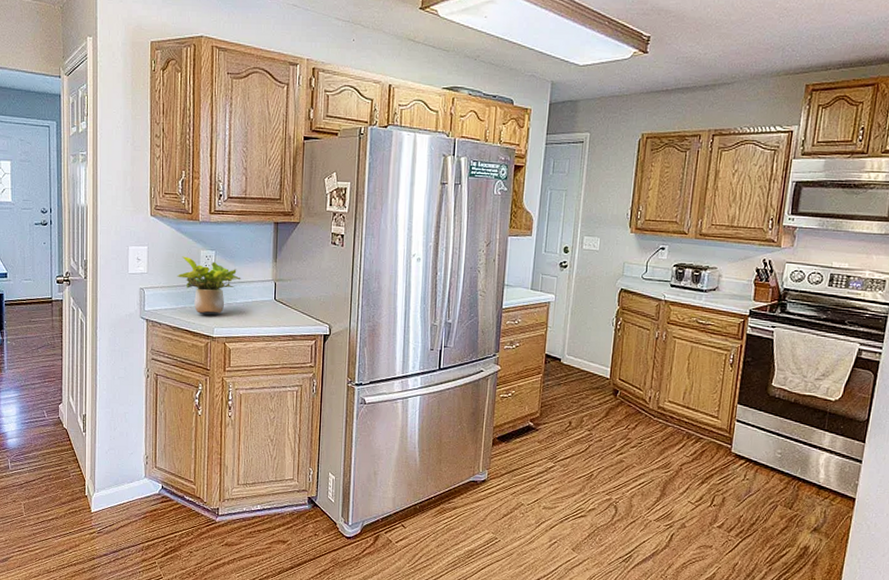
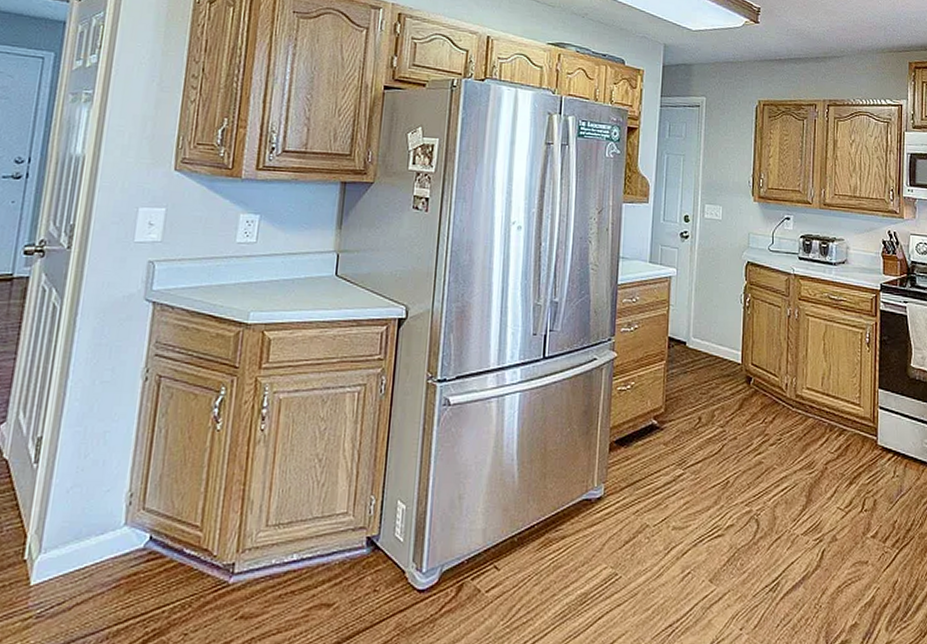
potted plant: present [177,256,241,315] -> none [204,221,293,295]

